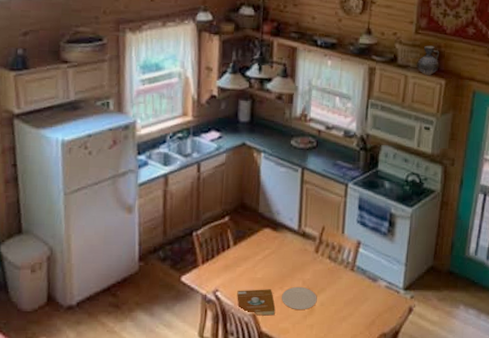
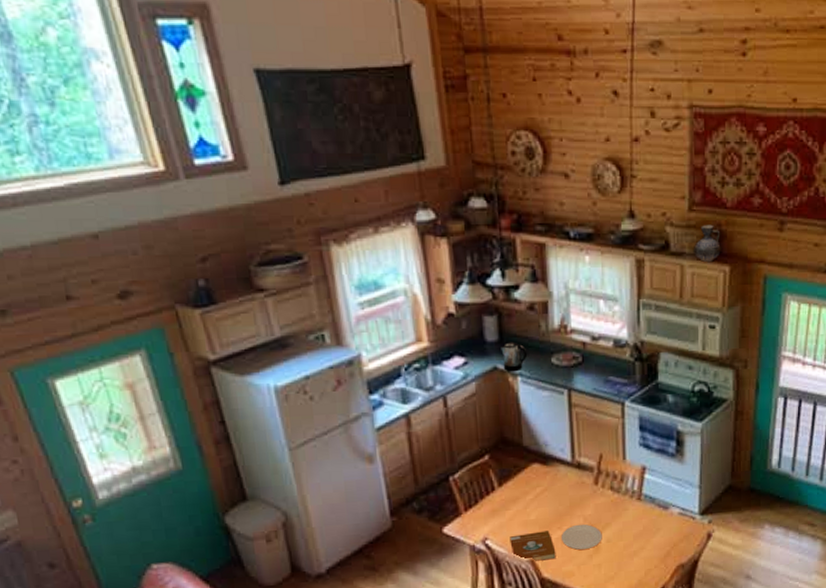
kettle: none [250,123,272,149] -> present [501,342,528,372]

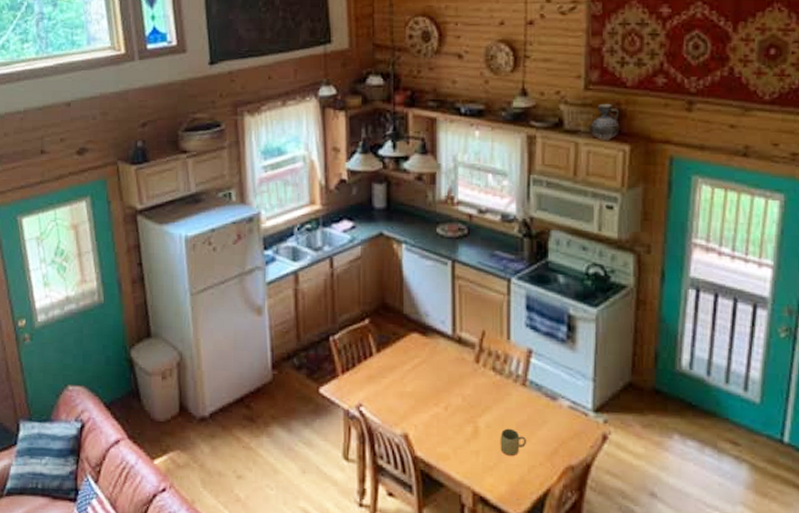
kettle: present [501,342,528,372] -> none [388,210,413,239]
book: present [510,530,556,563] -> none [384,405,431,438]
plate: present [562,524,602,550] -> none [438,403,482,433]
mug: none [619,539,644,565] -> present [500,428,527,457]

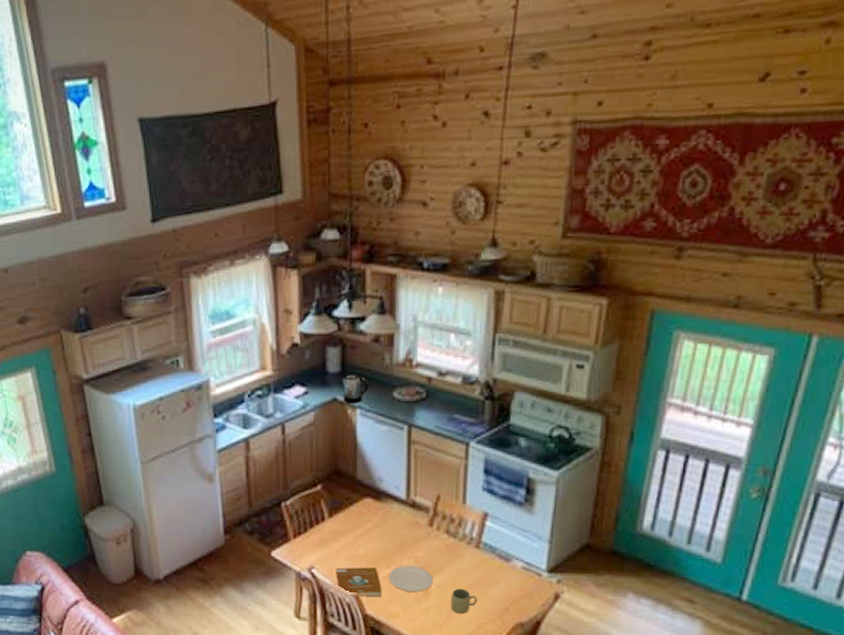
book: none [384,405,431,438] -> present [336,567,382,598]
kettle: none [388,210,413,239] -> present [342,374,369,404]
plate: none [438,403,482,433] -> present [389,565,433,593]
ceramic jug: present [590,103,620,140] -> none [564,252,600,294]

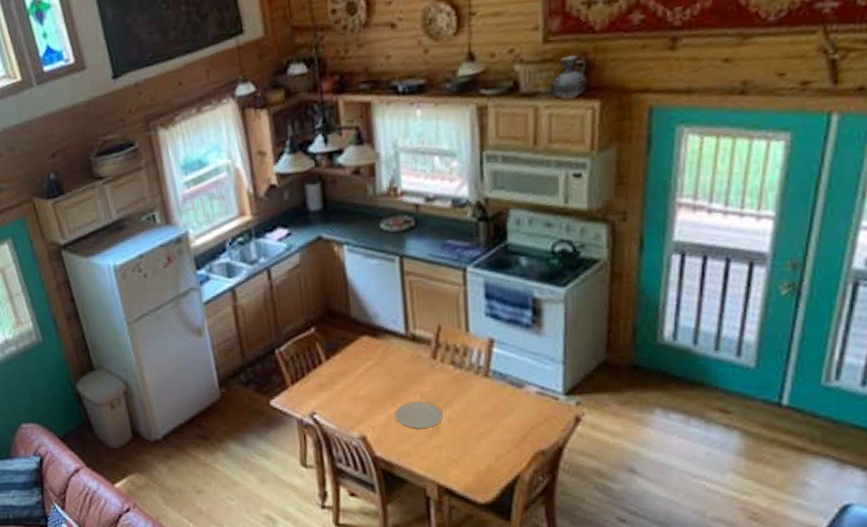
book: present [336,567,382,598] -> none [339,407,390,440]
kettle: present [342,374,369,404] -> none [325,209,354,241]
mug: present [450,588,478,615] -> none [463,420,493,448]
ceramic jug: none [564,252,600,294] -> present [551,55,588,100]

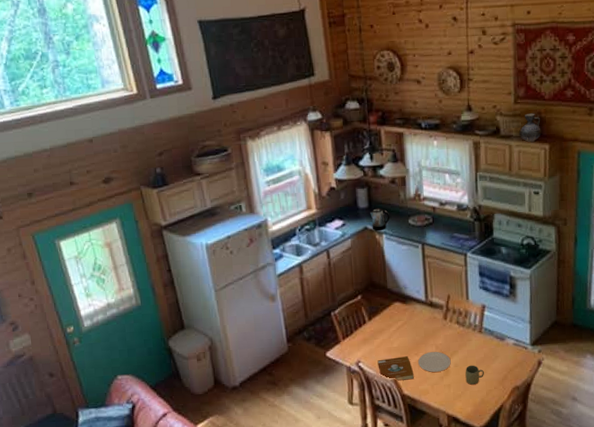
kettle: none [325,209,354,241] -> present [370,208,390,231]
book: none [339,407,390,440] -> present [377,356,414,382]
mug: none [463,420,493,448] -> present [465,365,485,386]

